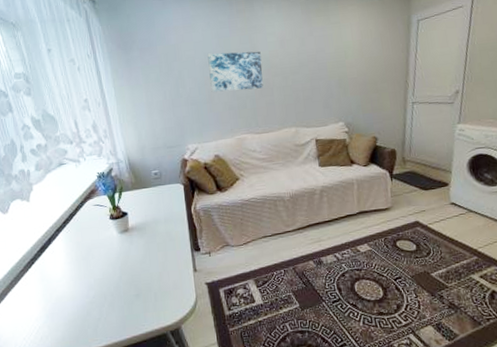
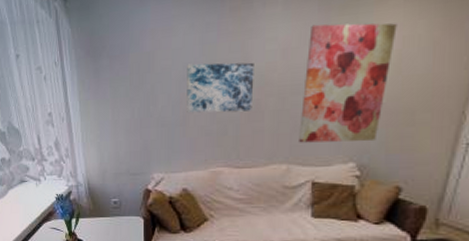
wall art: none [298,22,356,110] -> present [299,23,397,143]

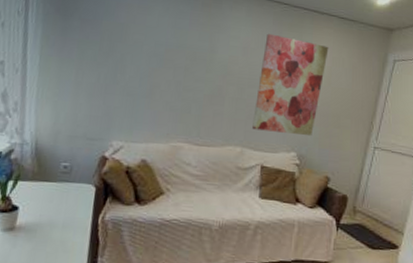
wall art: present [187,62,254,113] -> none [154,42,219,95]

